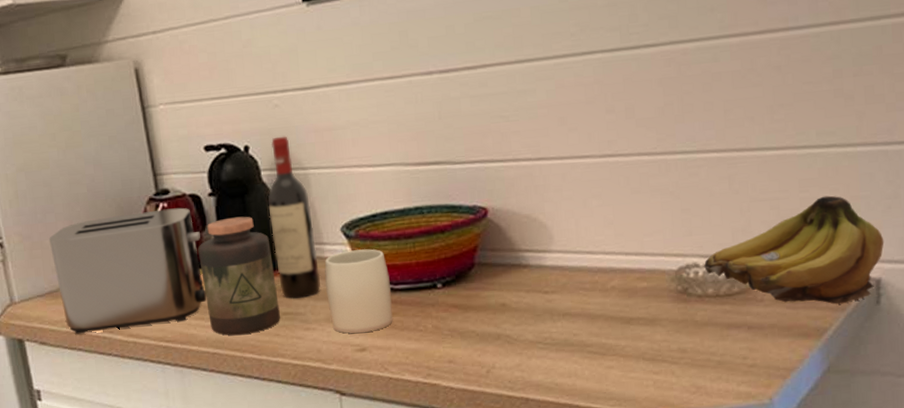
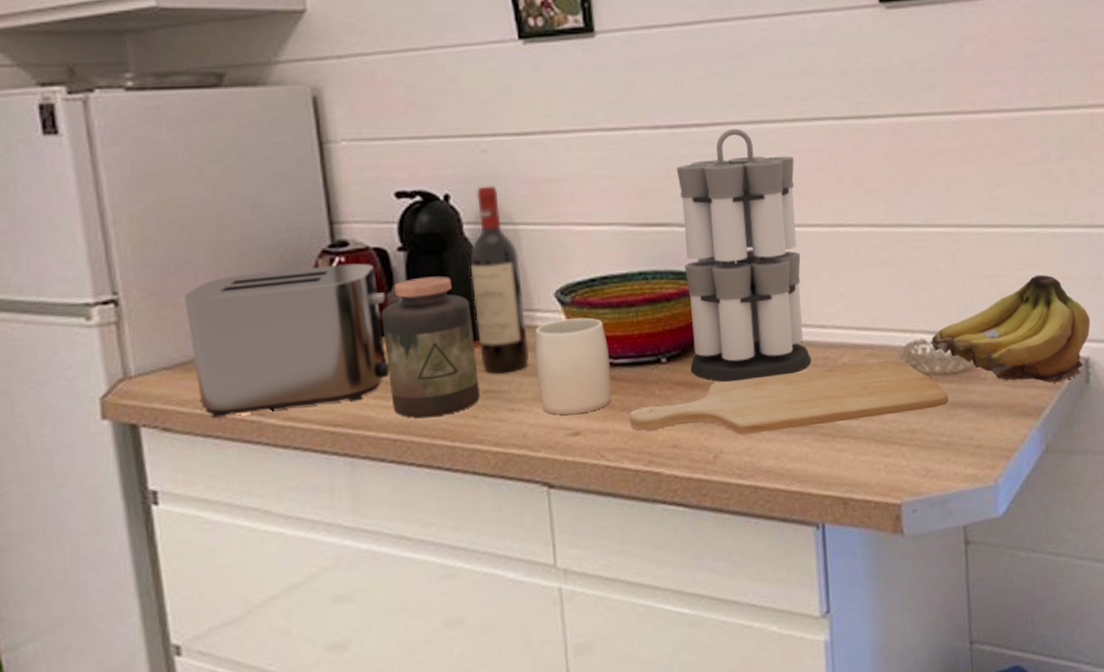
chopping board: none [409,283,721,352] -> present [629,360,948,435]
spice rack: none [448,68,580,305] -> present [676,128,812,382]

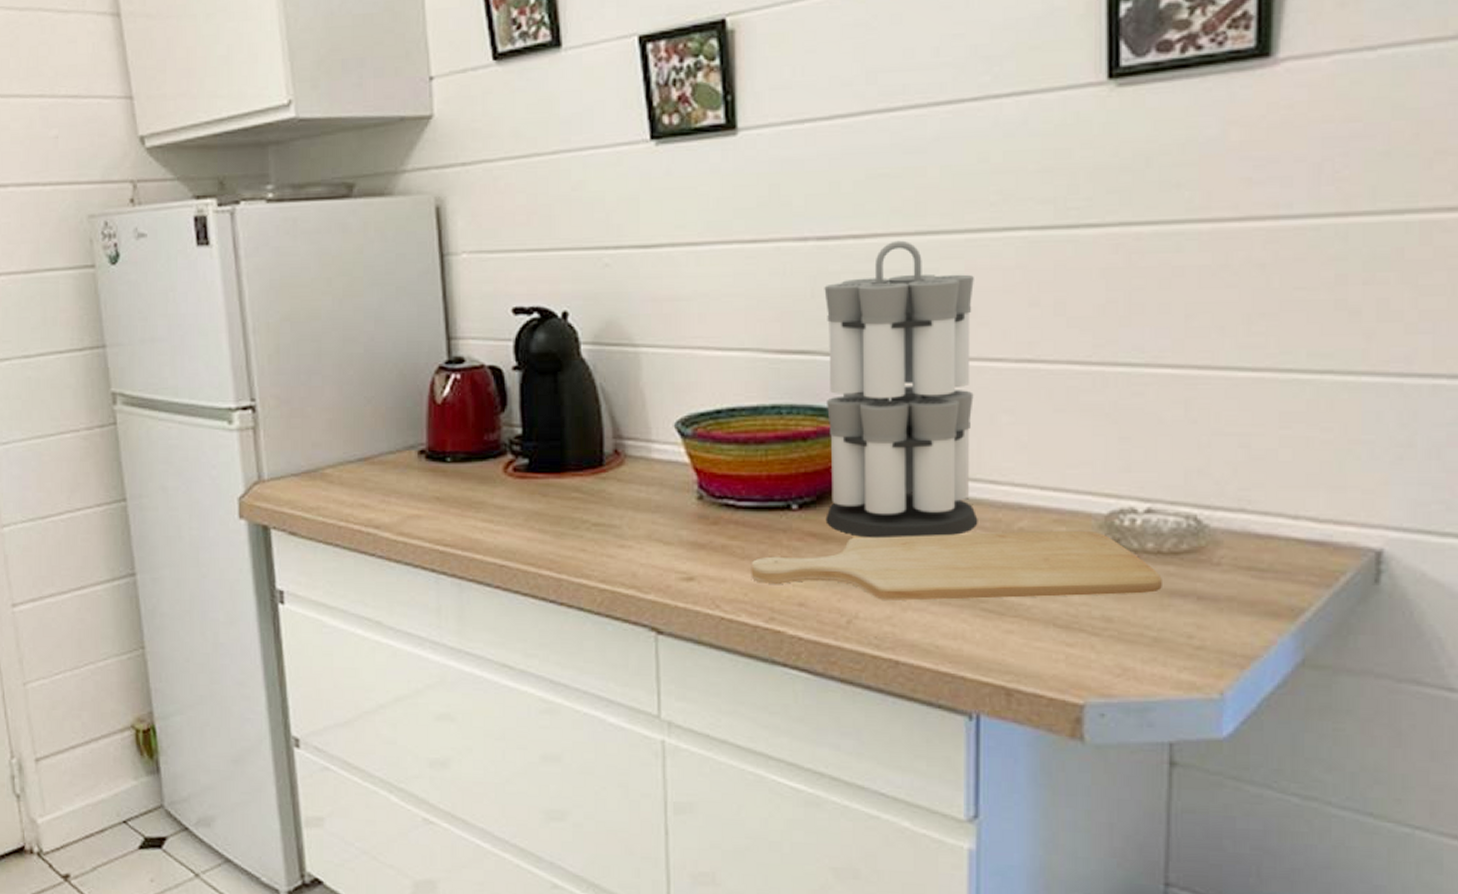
toaster: present [183,263,390,418] -> none [311,381,499,527]
jar: present [381,276,480,418] -> none [494,398,589,545]
wine bottle: present [469,185,529,374] -> none [586,303,644,506]
mug: present [534,317,611,415] -> none [650,453,733,558]
fruit: present [930,274,1091,383] -> none [1142,436,1391,579]

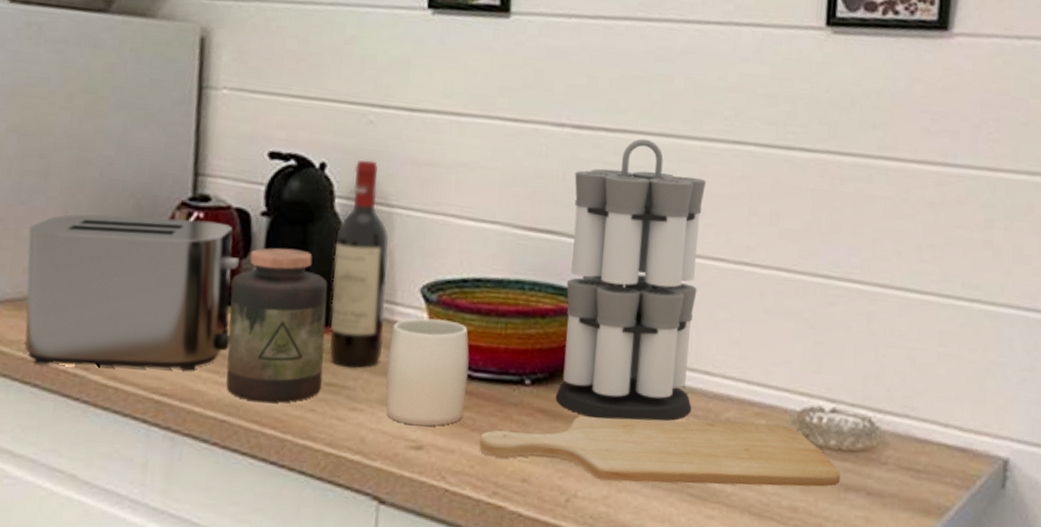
toaster: none [311,381,499,527] -> present [24,214,240,370]
jar: none [494,398,589,545] -> present [226,247,328,403]
wine bottle: none [586,303,644,506] -> present [329,160,389,367]
mug: none [650,453,733,558] -> present [385,318,470,426]

